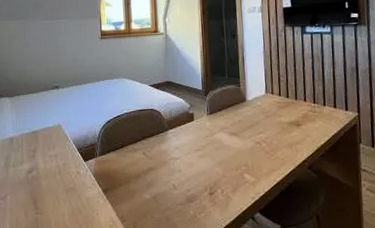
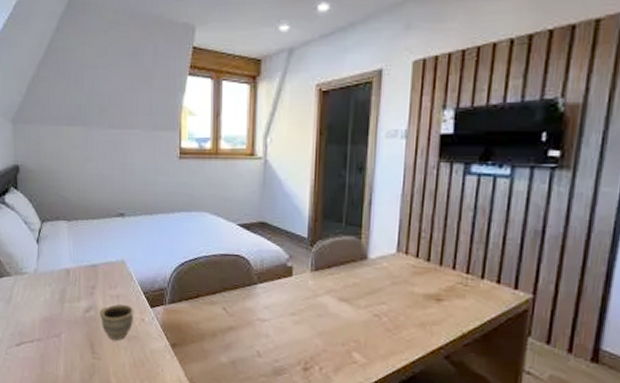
cup: none [40,161,71,194] -> present [99,303,134,340]

